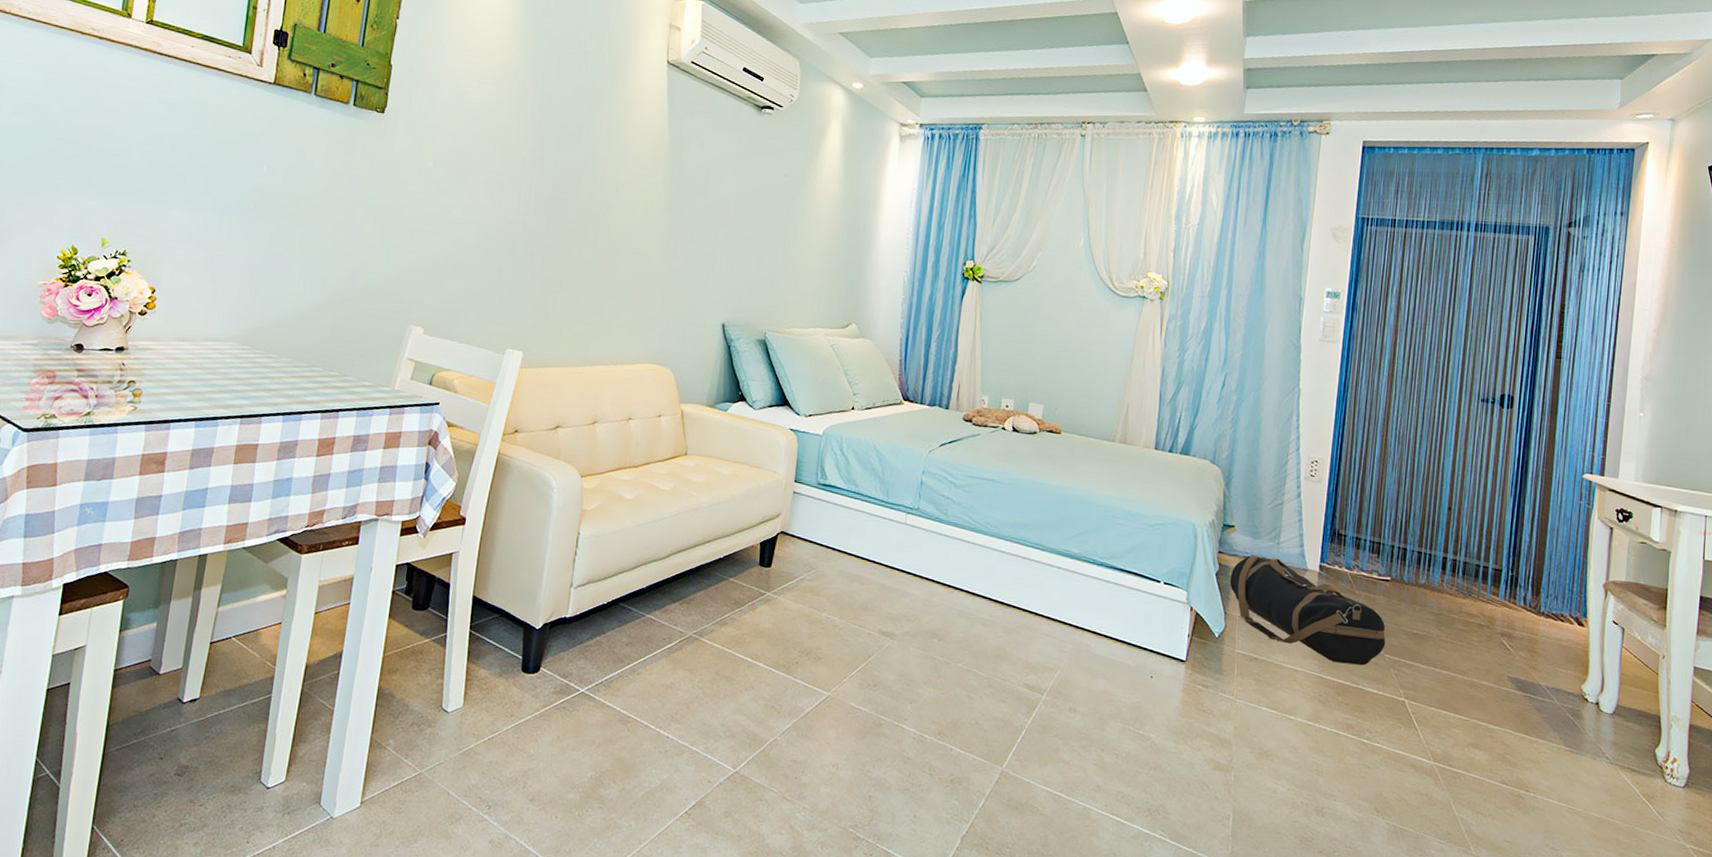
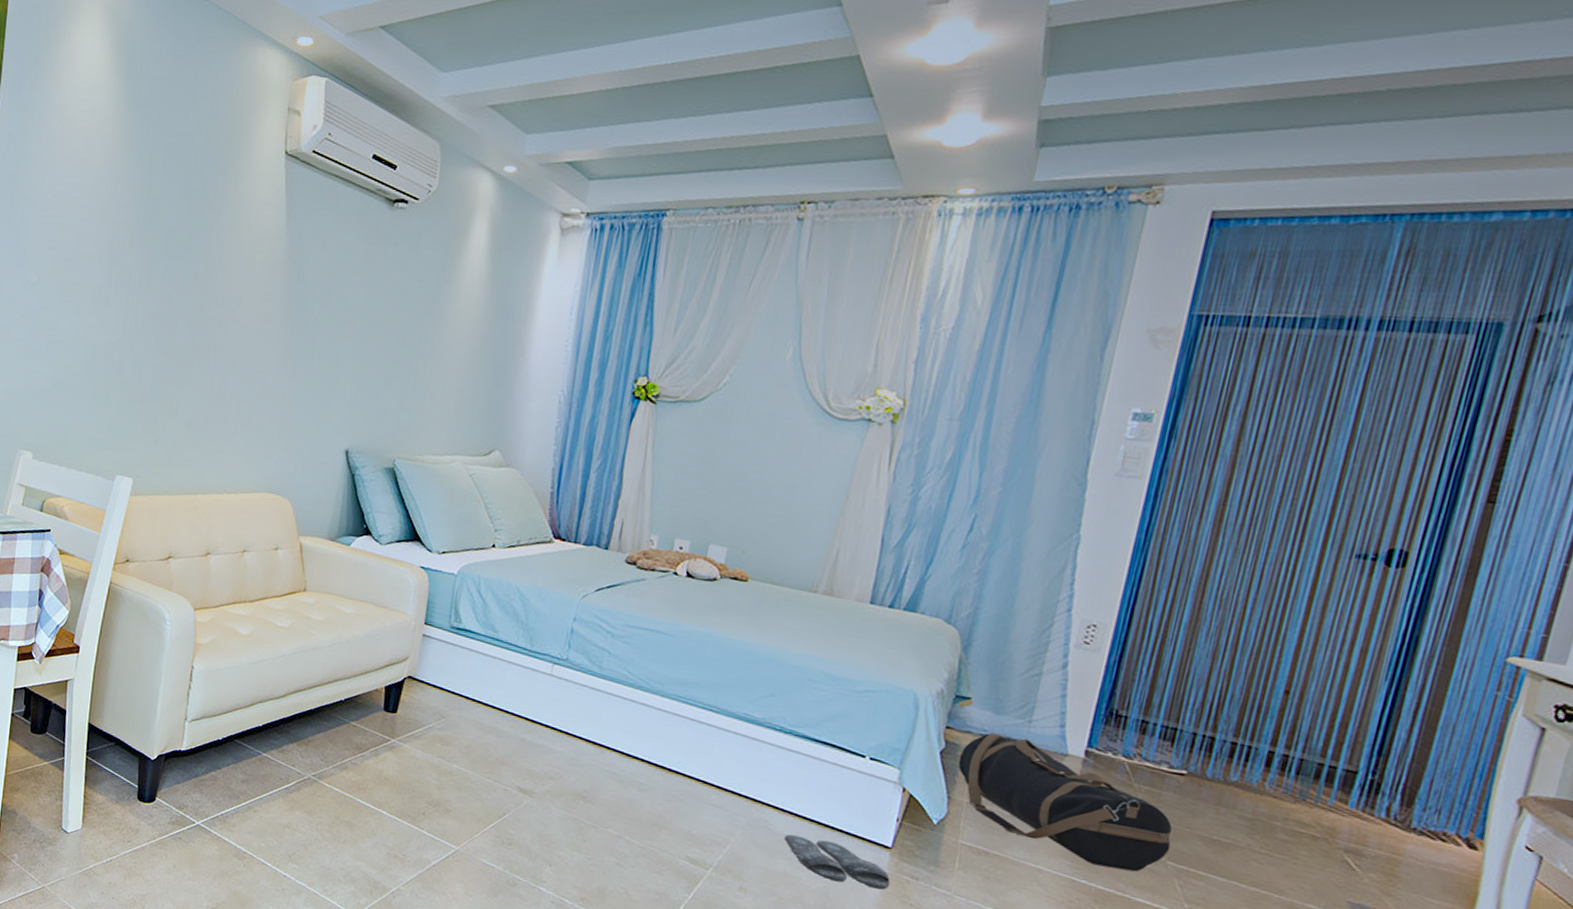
slippers: none [1102,656,1187,699] -> present [784,834,890,890]

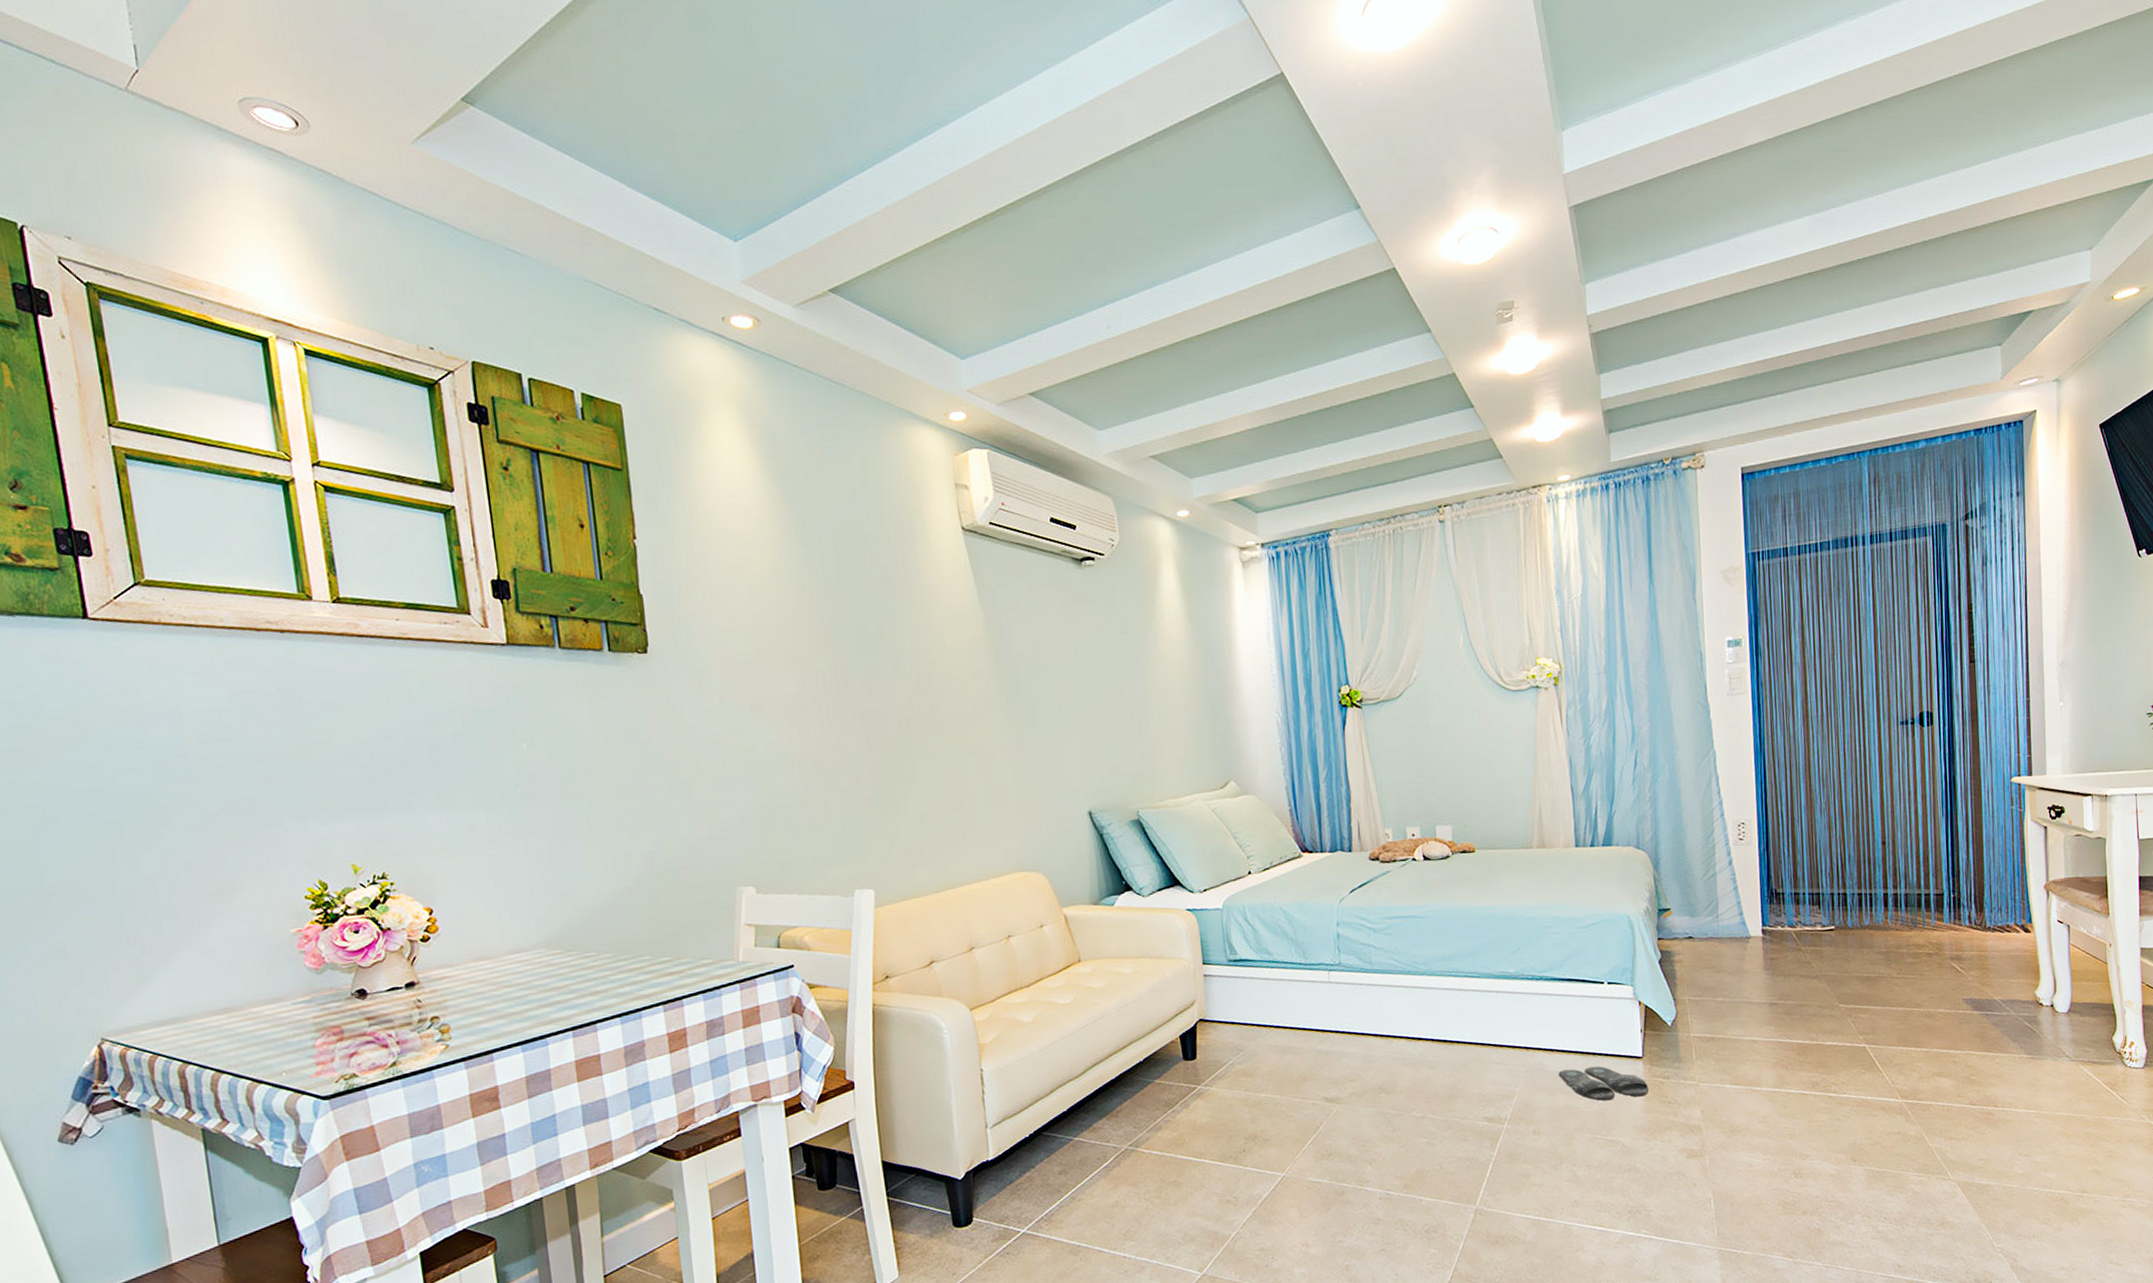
duffel bag: present [957,732,1172,872] -> none [1673,932,1839,1024]

